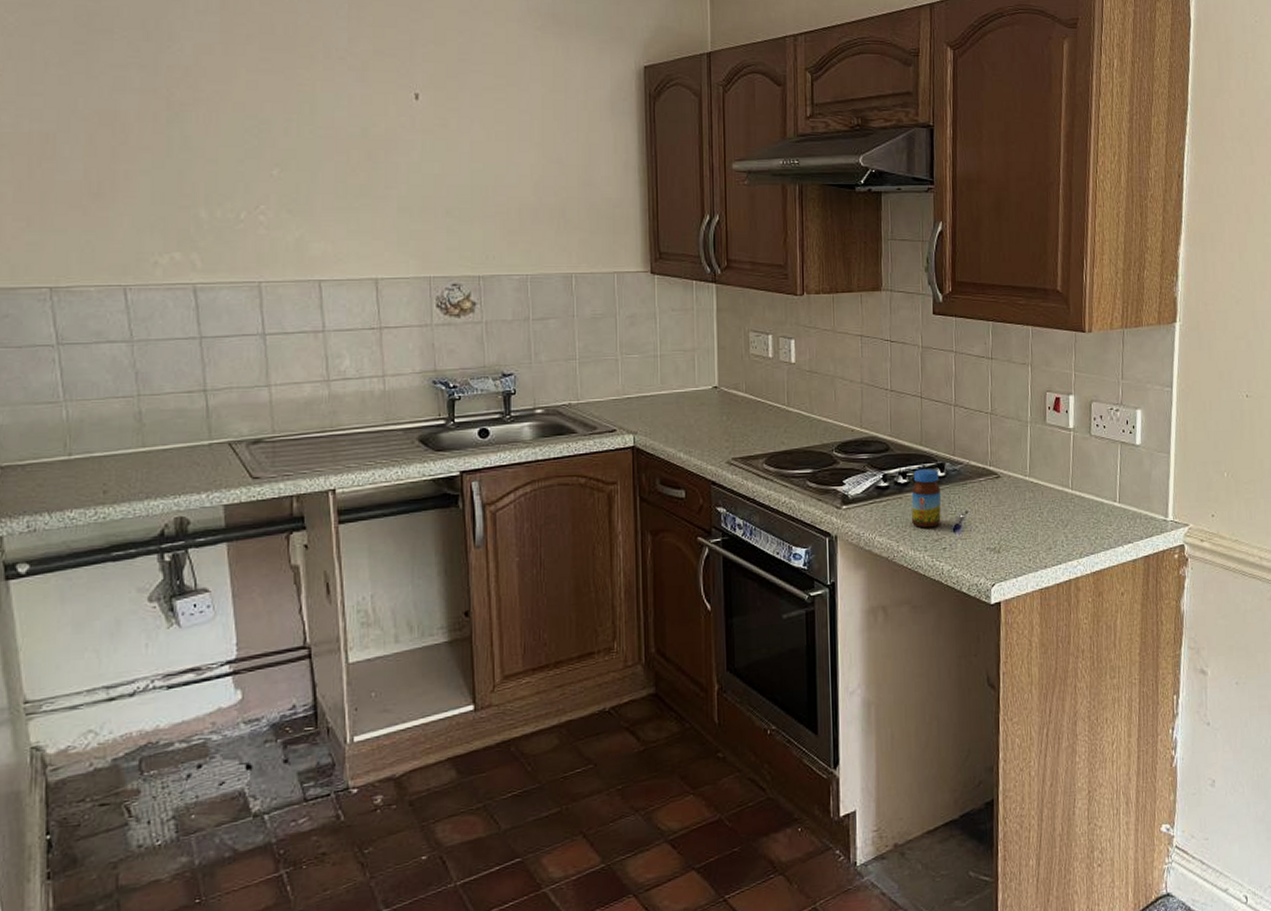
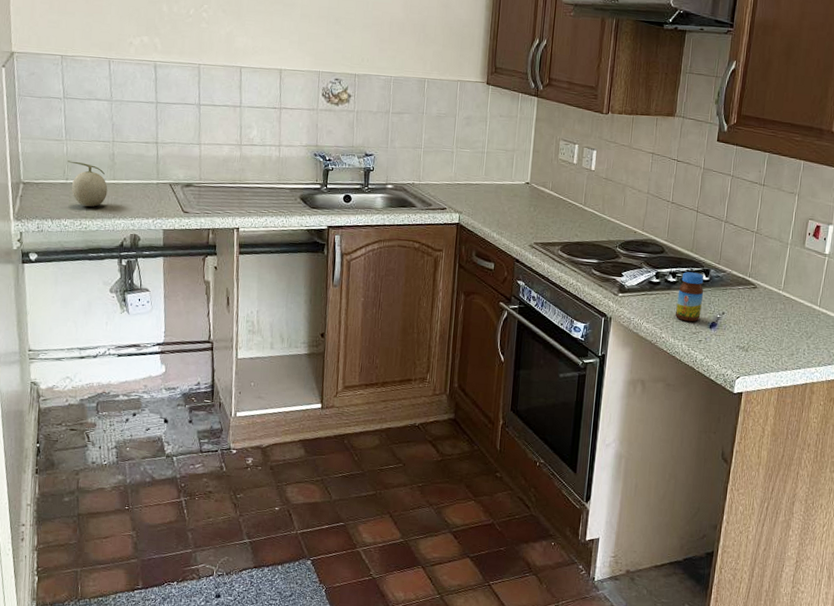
fruit: none [69,428,135,488] -> present [67,160,108,207]

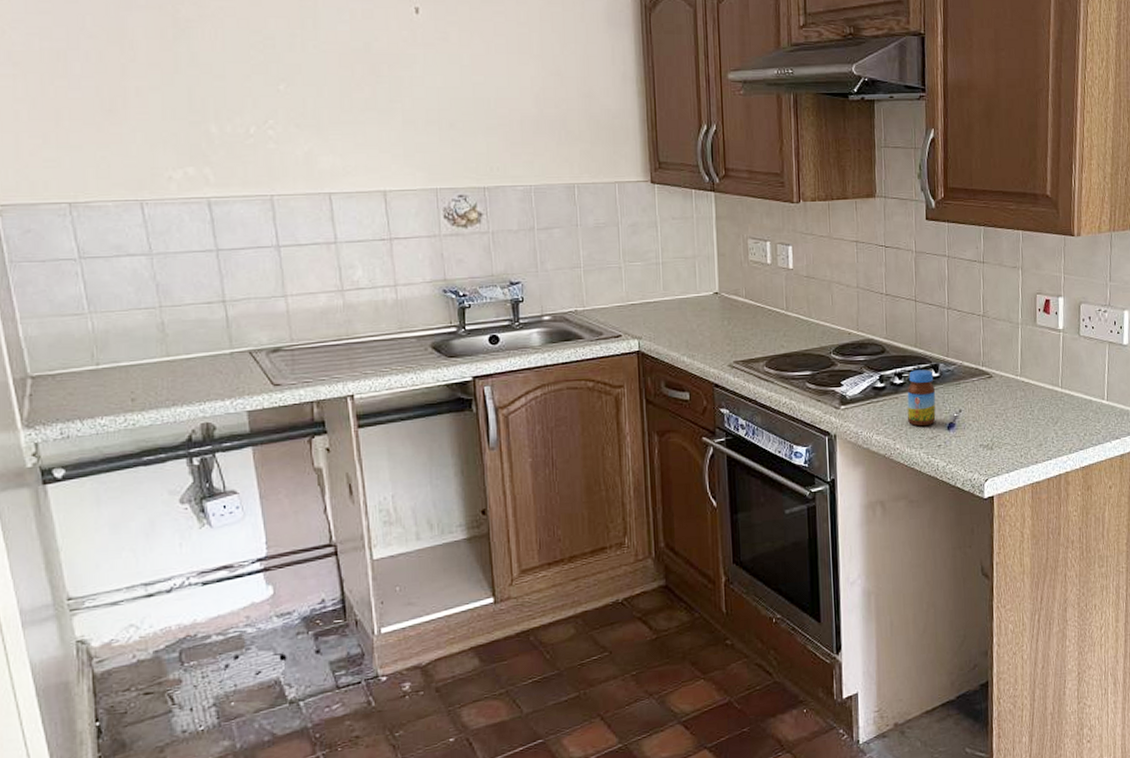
fruit: present [67,160,108,207] -> none [96,339,160,396]

